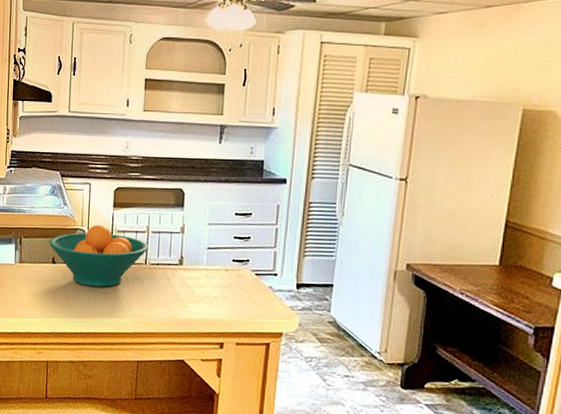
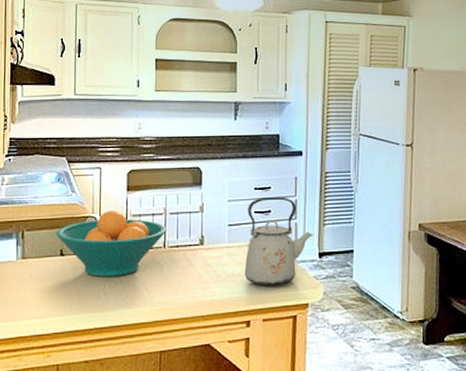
kettle: none [220,223,292,313] -> present [244,197,313,287]

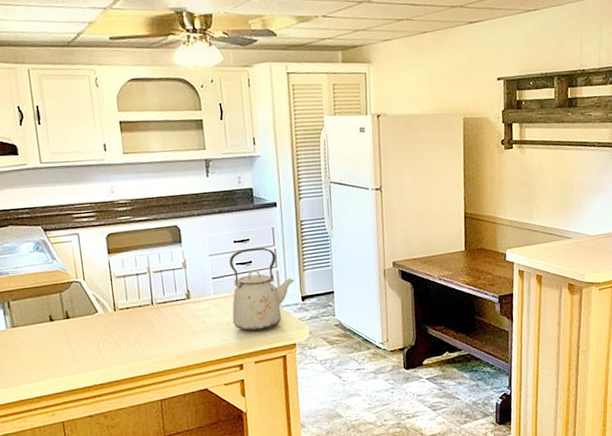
fruit bowl: present [55,209,167,277] -> none [42,273,153,338]

